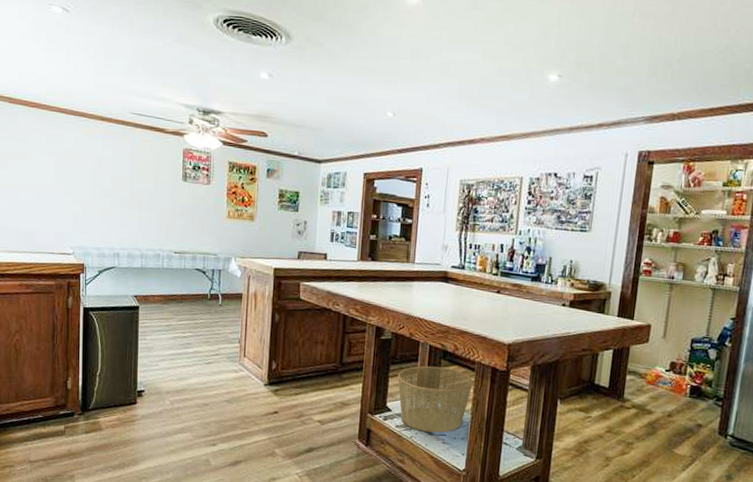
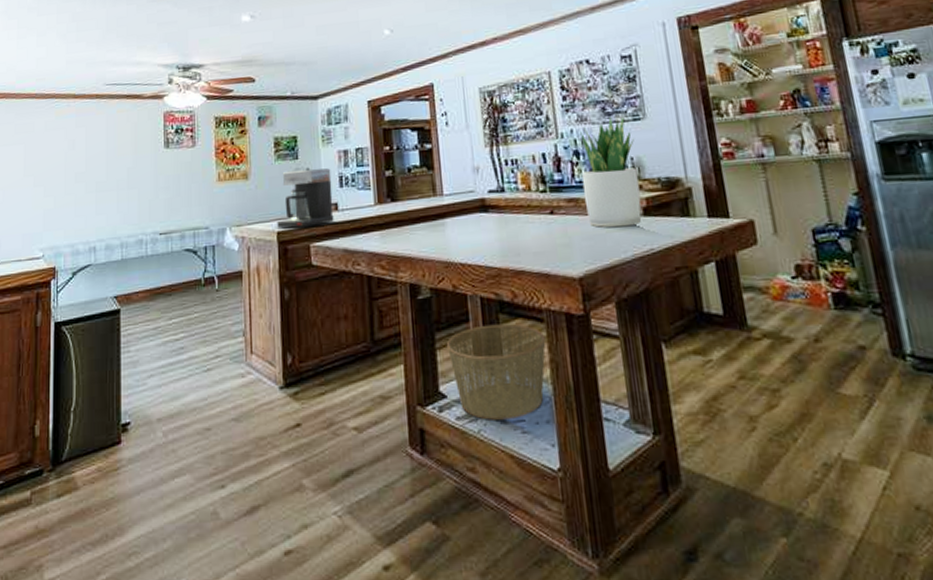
coffee maker: none [275,220,325,270] -> present [277,168,334,229]
planter: none [525,225,577,313] -> present [580,117,642,228]

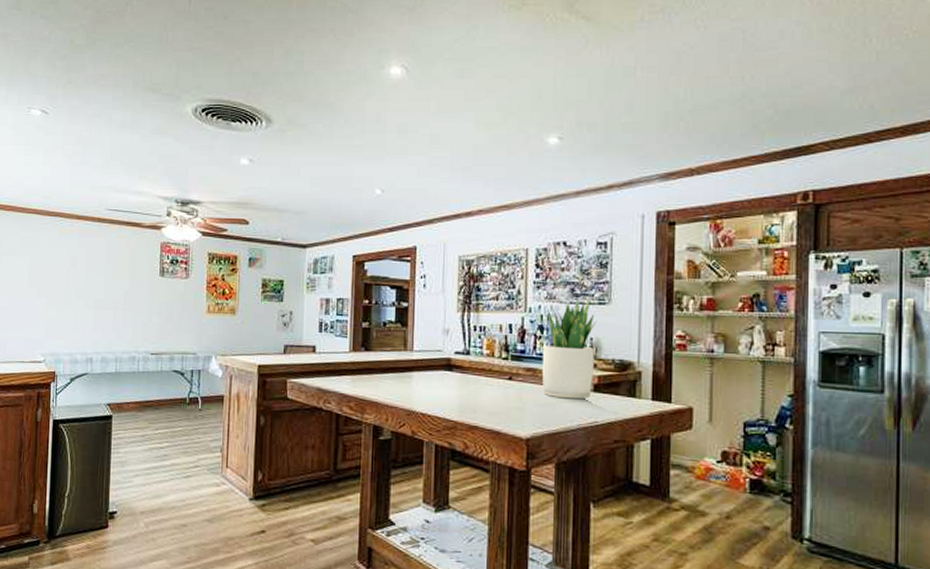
coffee maker: present [277,168,334,229] -> none [259,311,312,365]
basket: present [446,323,546,420] -> none [400,468,489,550]

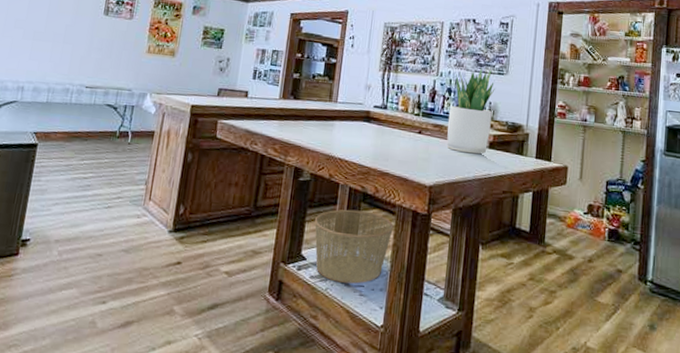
basket: none [400,468,489,550] -> present [314,209,394,284]

